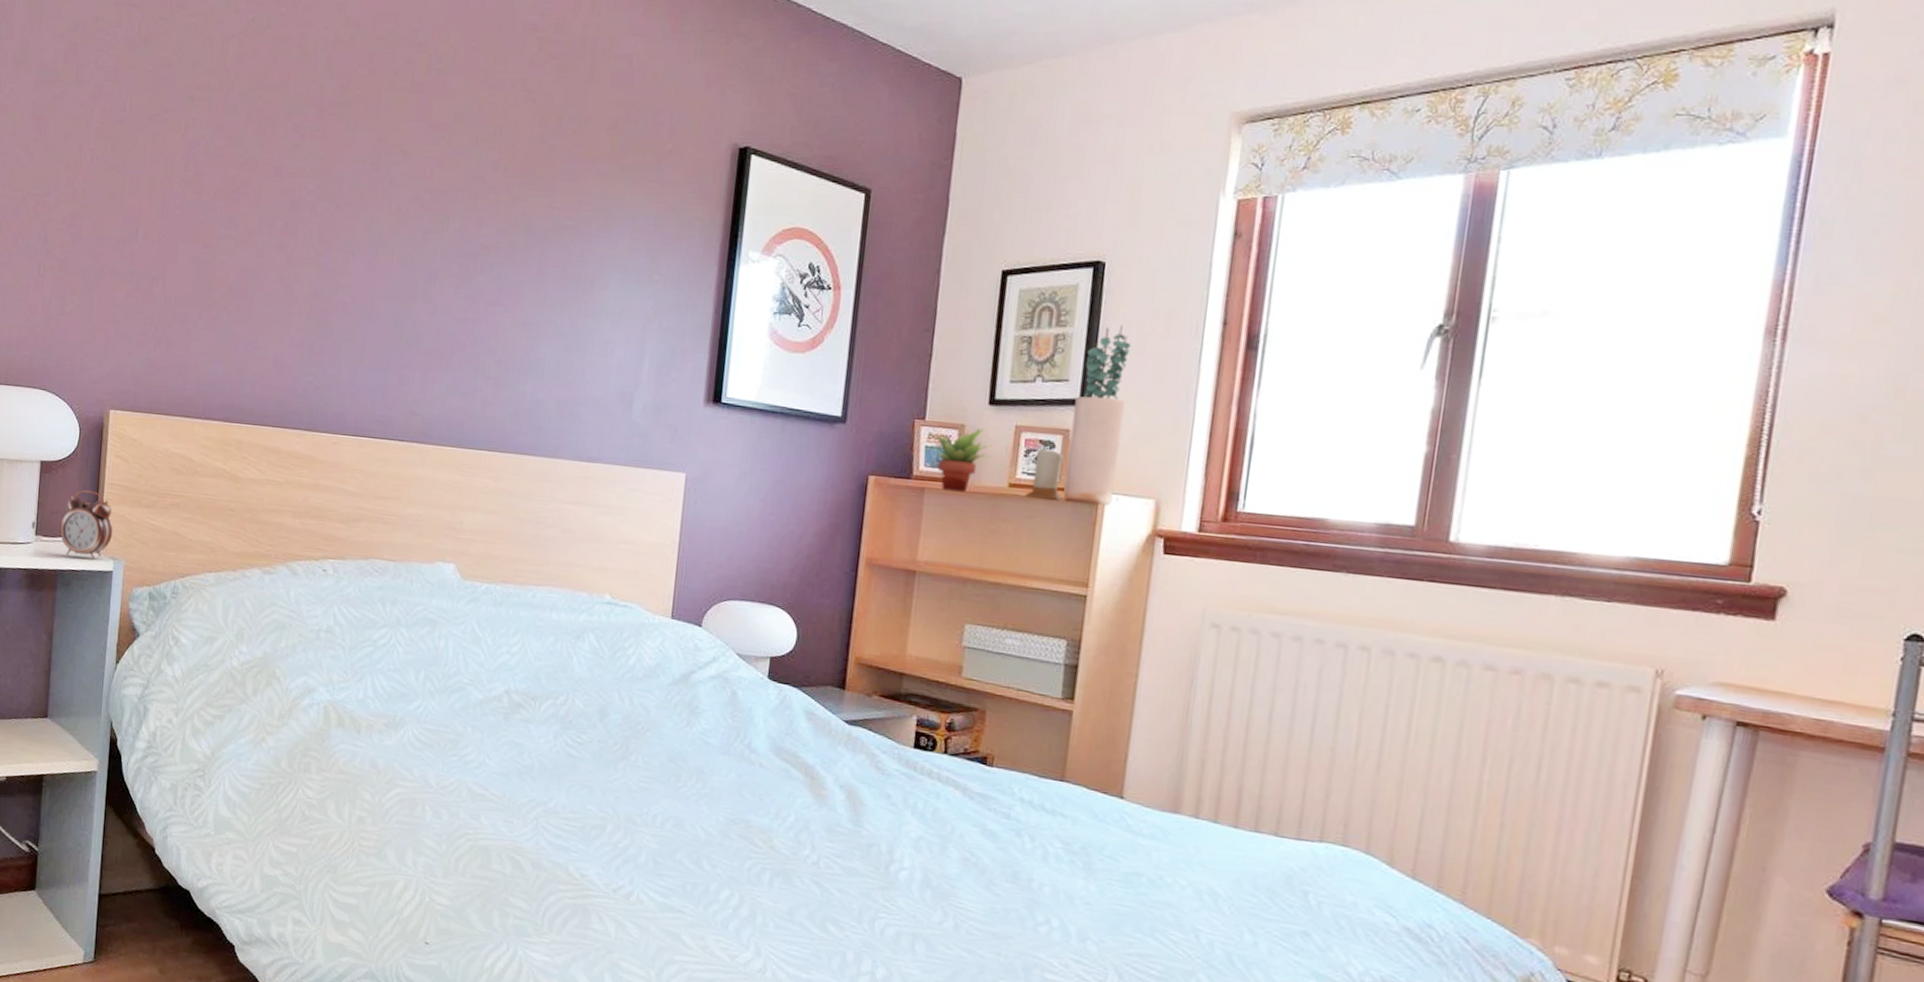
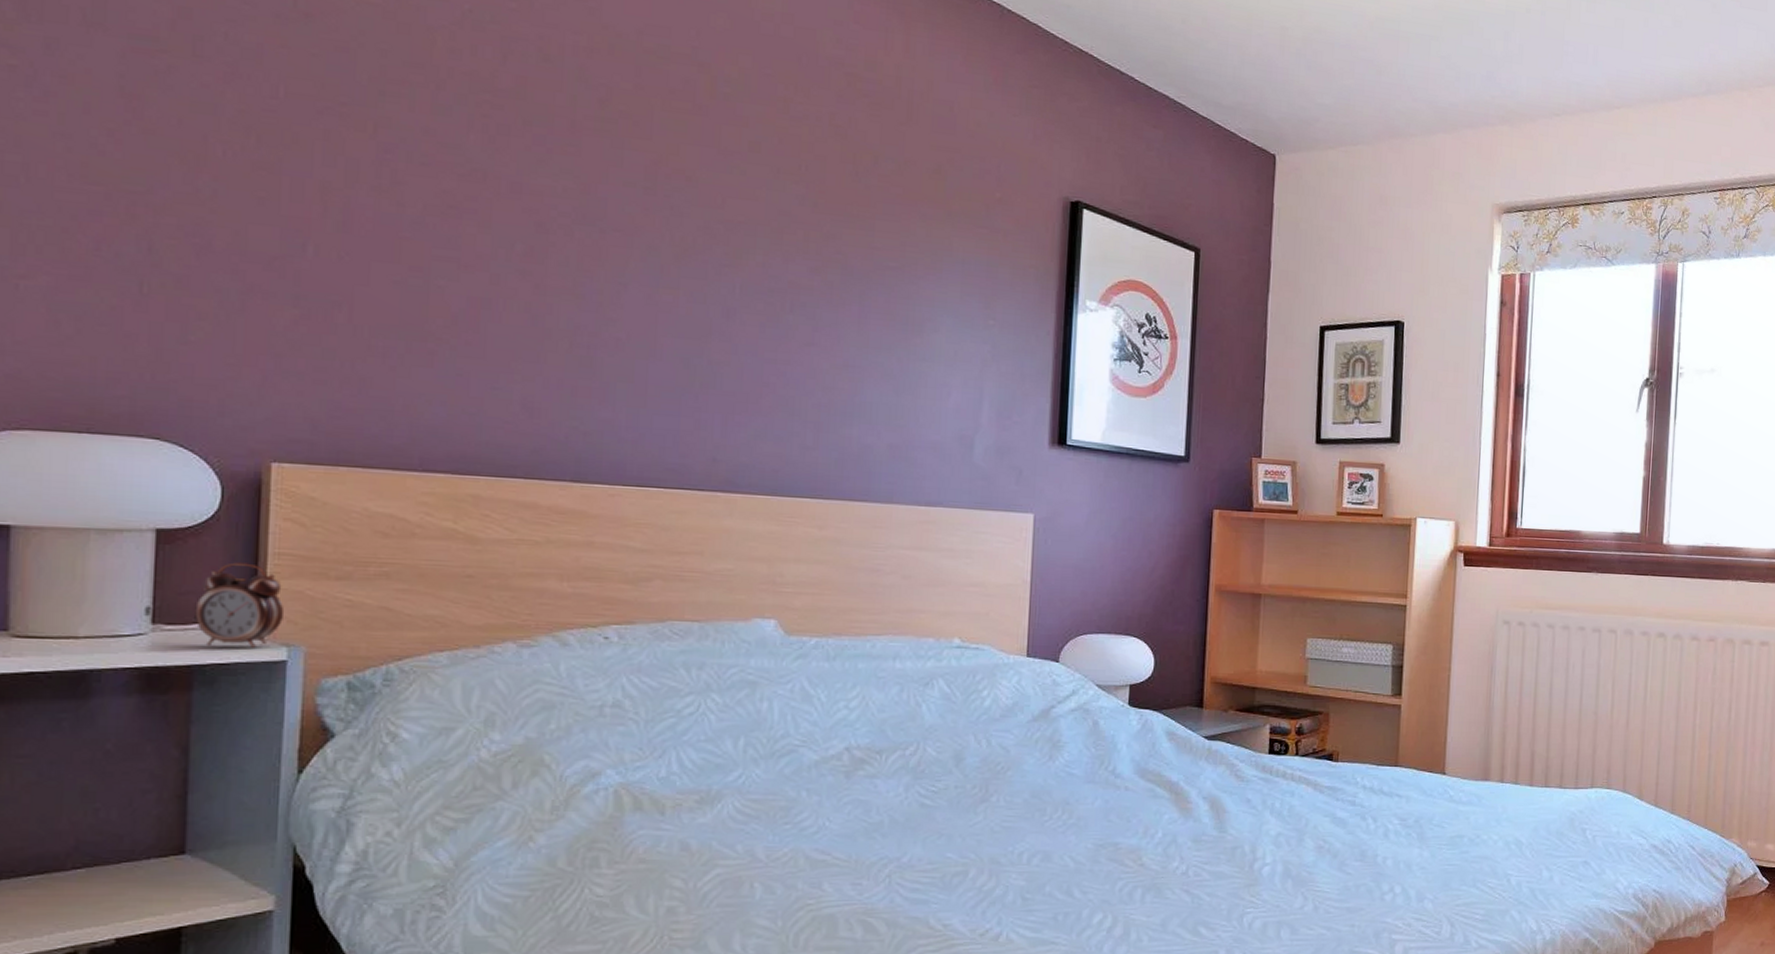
succulent plant: present [929,427,992,492] -> none [1265,464,1321,522]
candle: present [1026,447,1065,502] -> none [1352,479,1382,526]
vase: present [1063,324,1132,507] -> none [1382,374,1429,529]

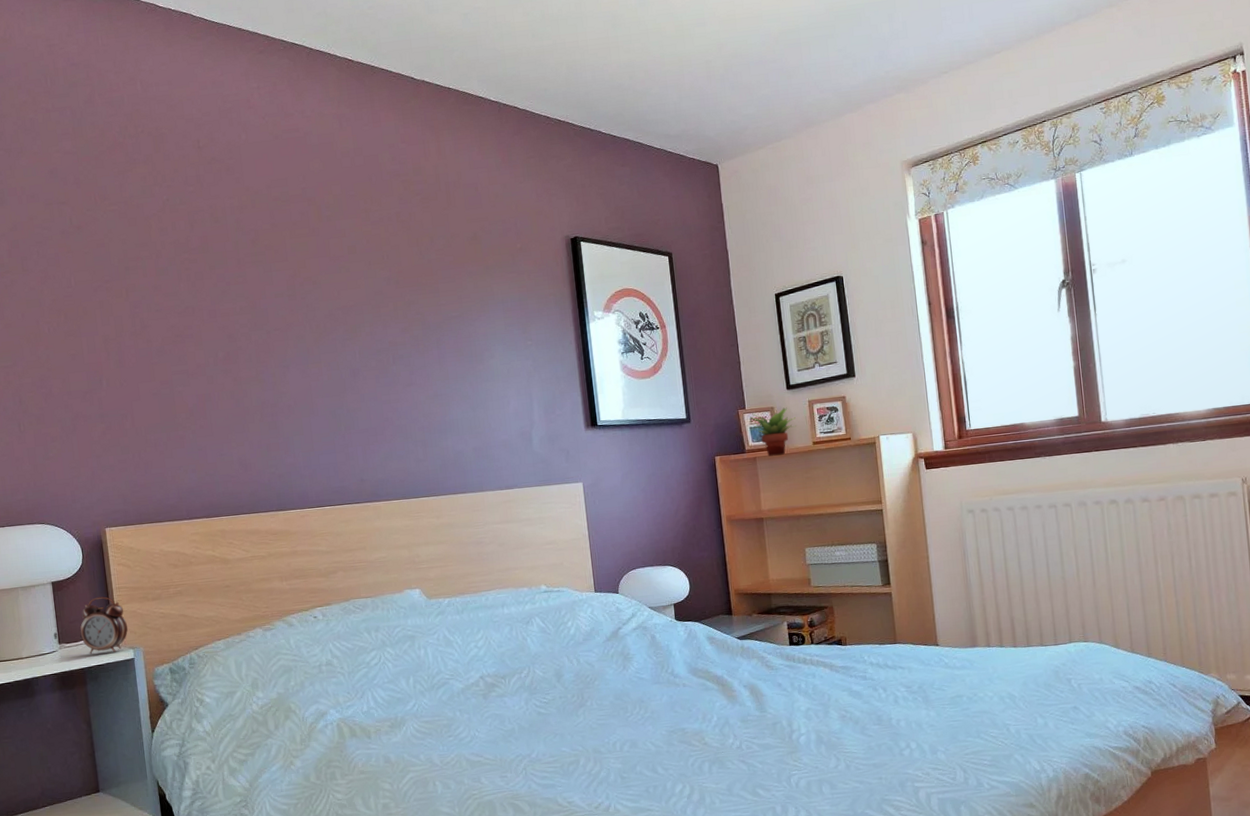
succulent plant: none [1265,464,1321,522] -> present [750,407,796,456]

